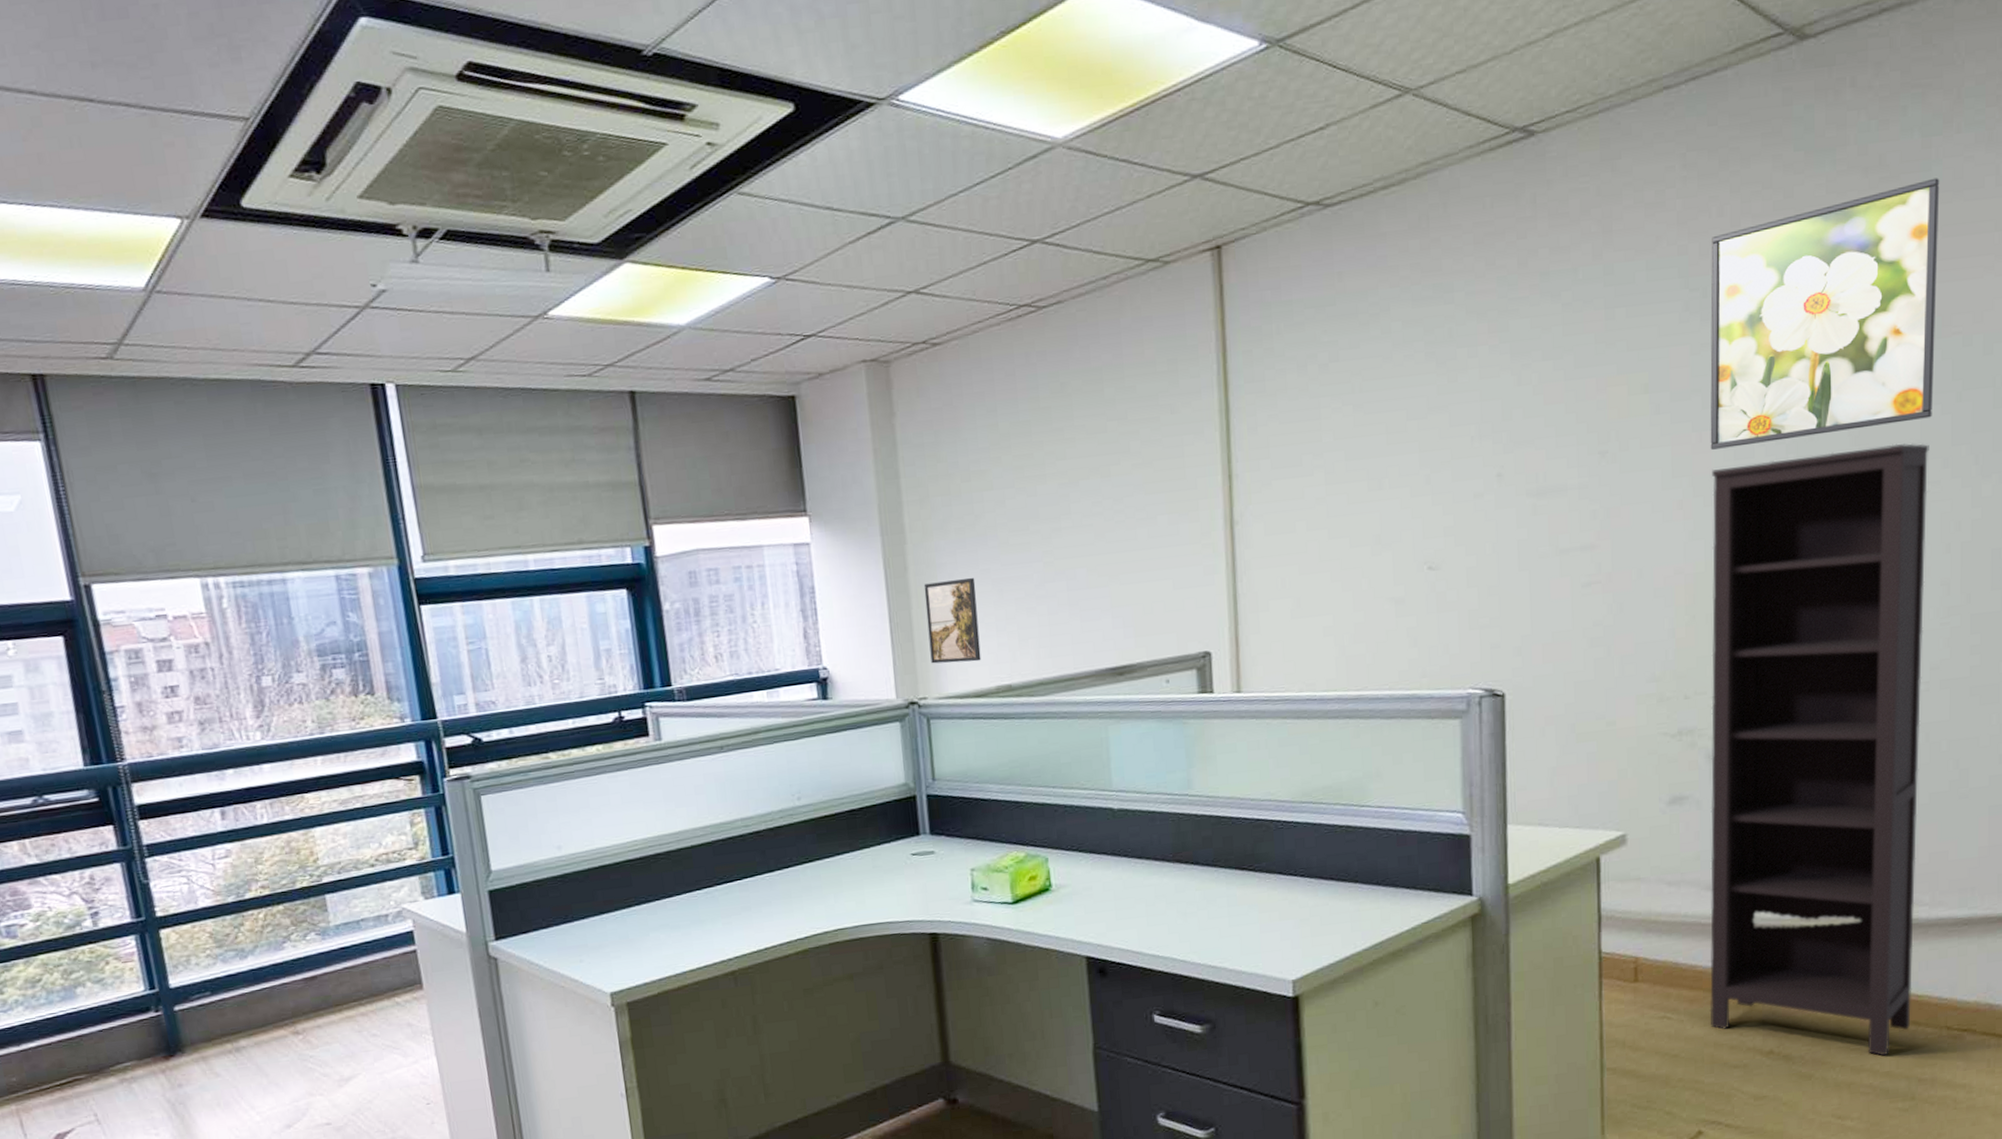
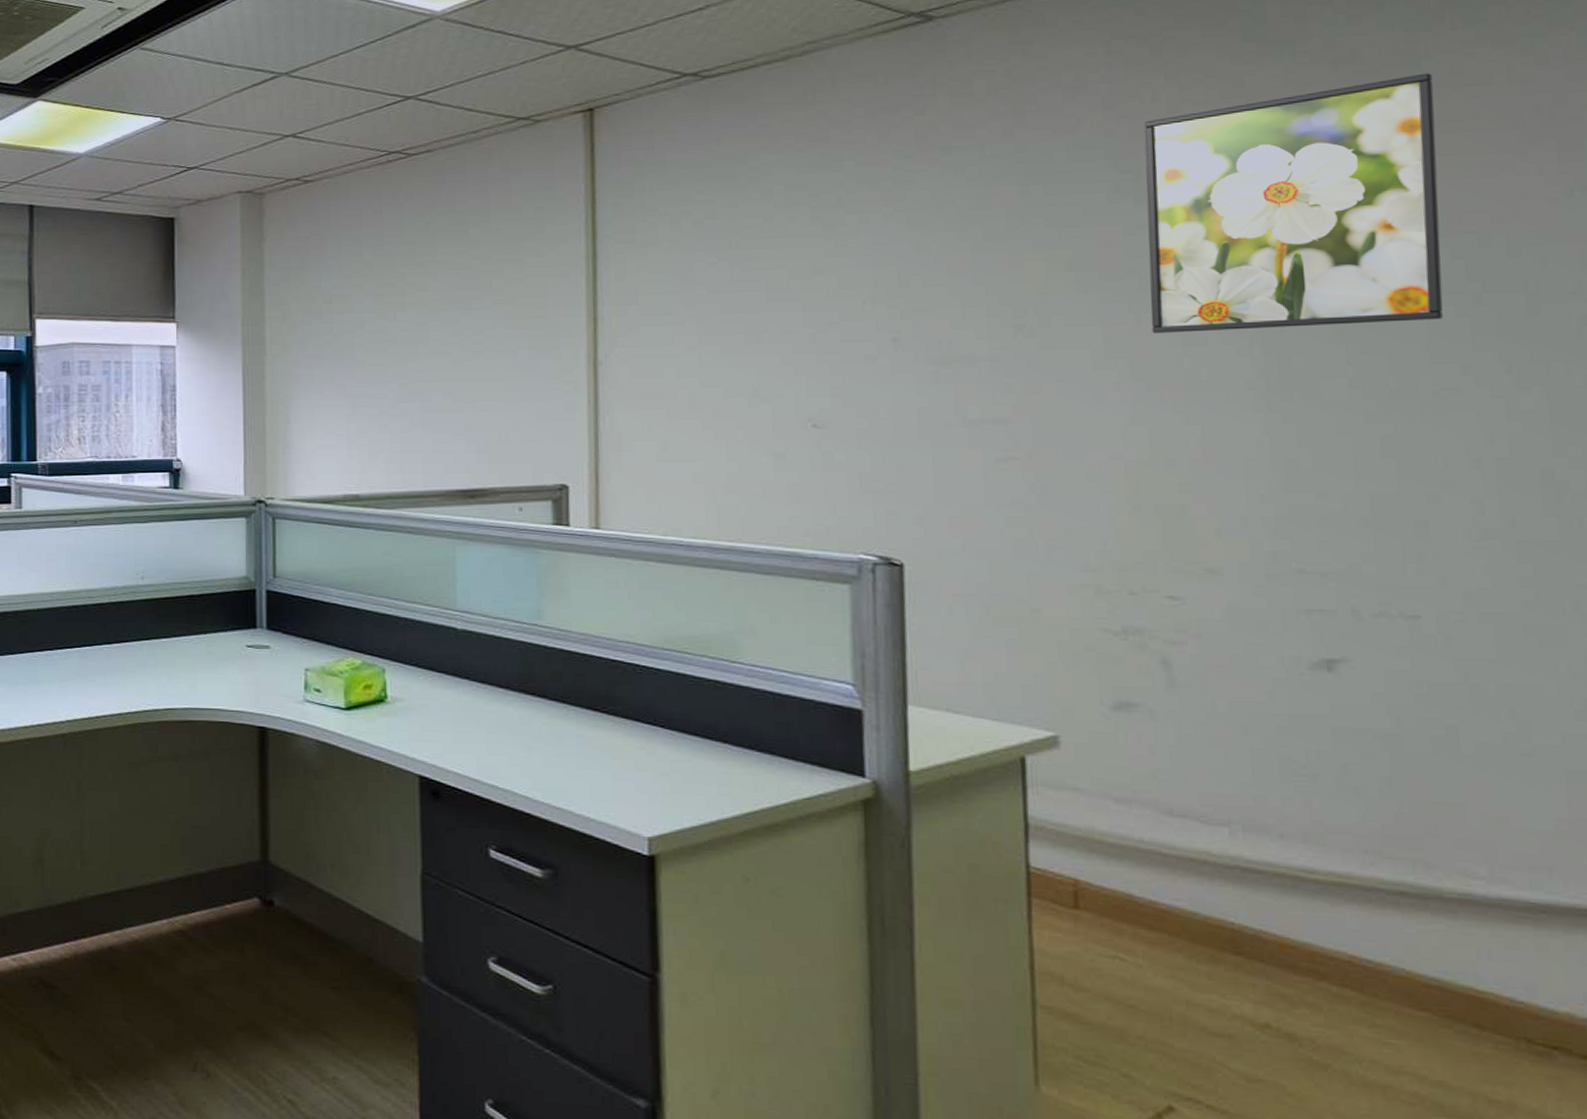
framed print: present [923,577,981,664] -> none [279,390,331,469]
bookcase: present [1709,443,1929,1056] -> none [1155,344,1470,1060]

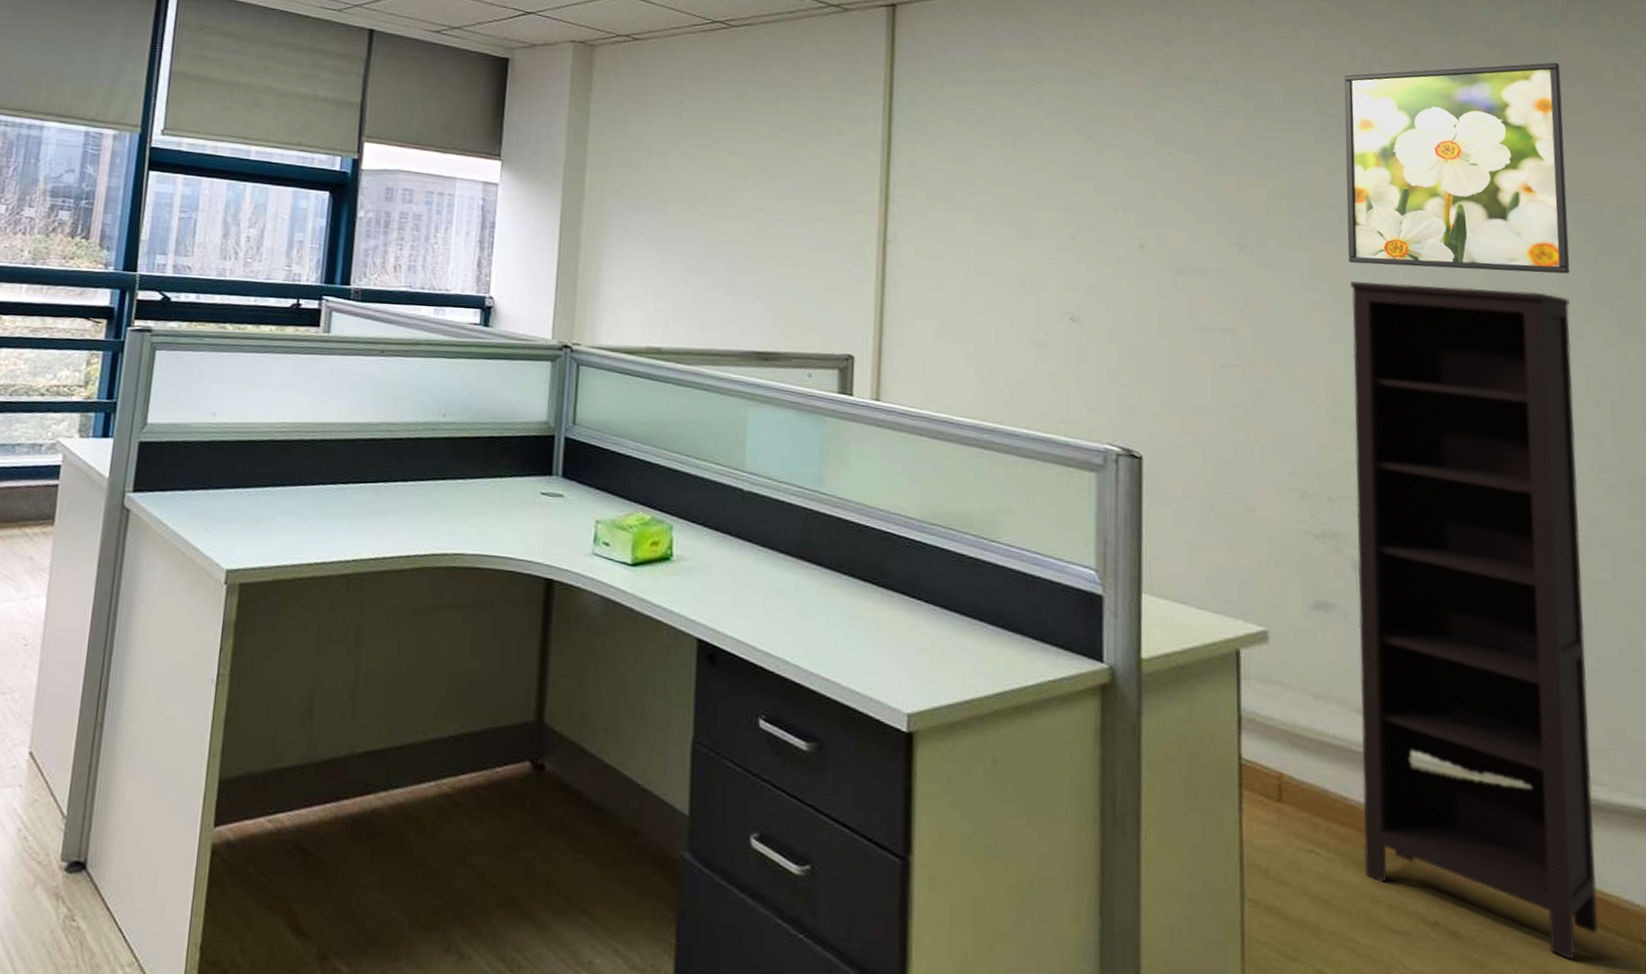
bookcase: none [1155,344,1470,1060] -> present [1350,281,1598,961]

